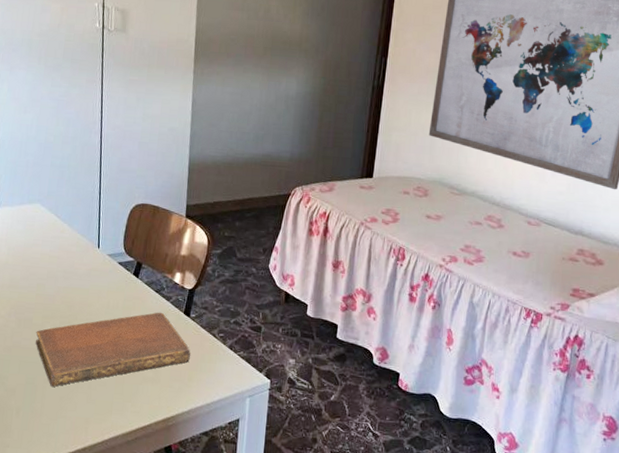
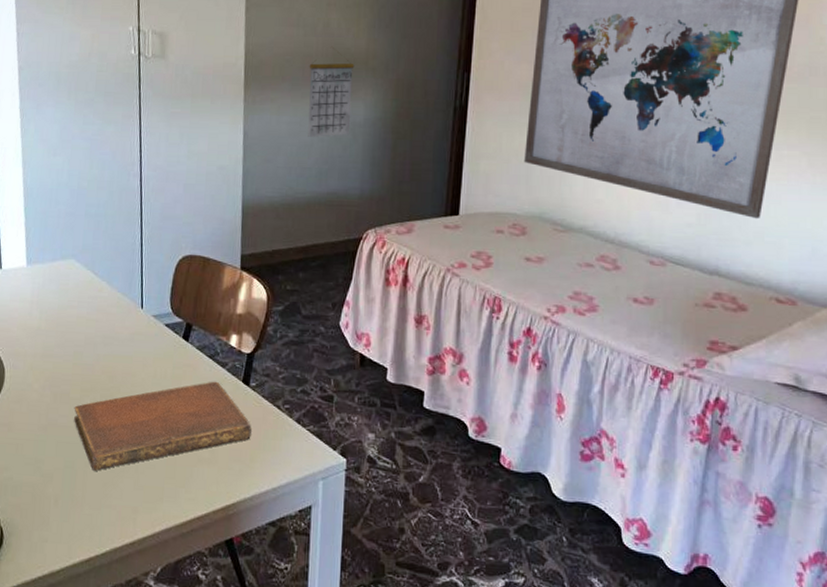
calendar: none [247,29,290,107] -> present [308,46,355,138]

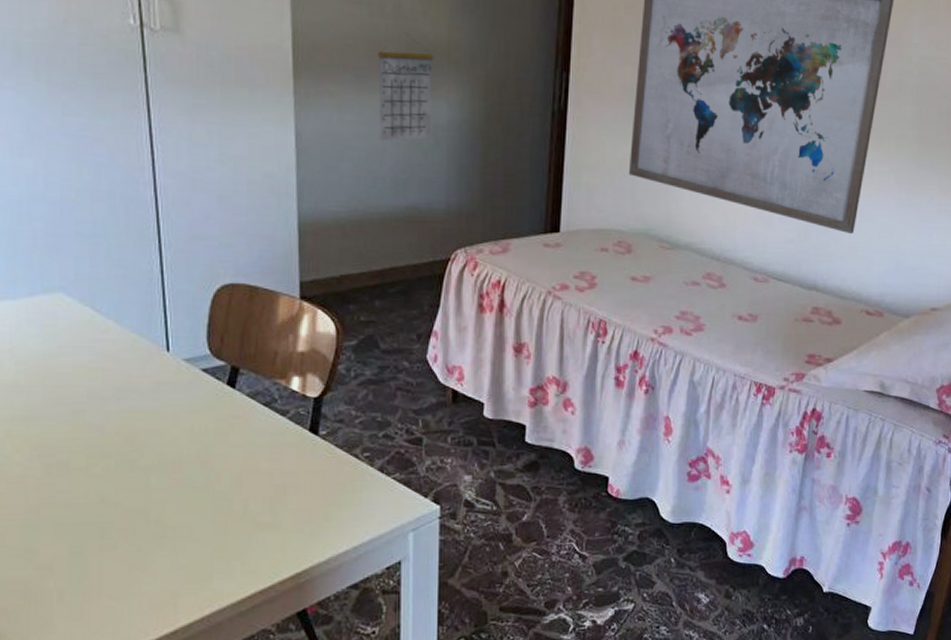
notebook: present [74,381,252,471] -> none [78,432,323,554]

